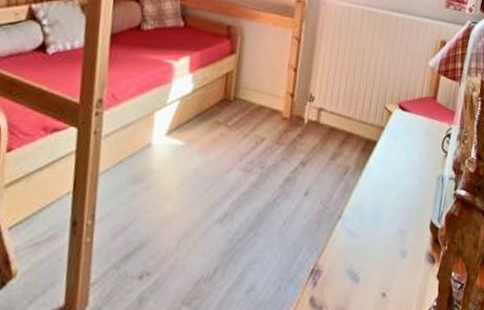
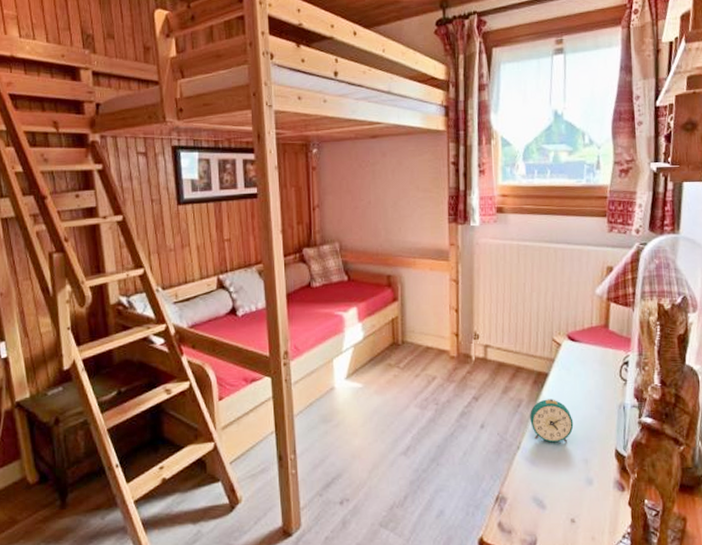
alarm clock: none [354,167,395,213] -> present [530,399,574,443]

